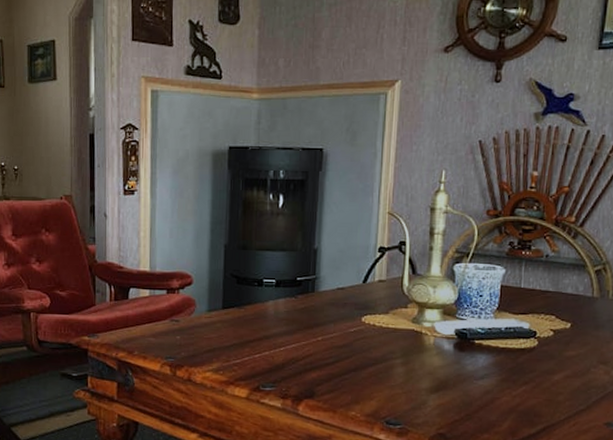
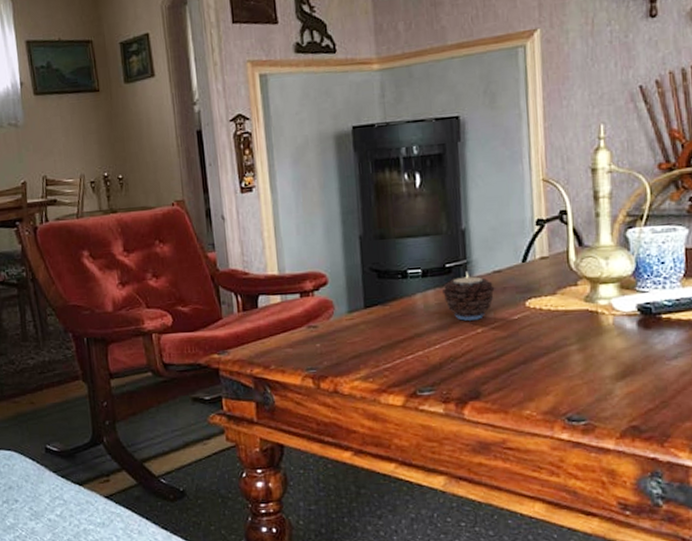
candle: none [292,285,337,329] -> present [442,271,495,321]

